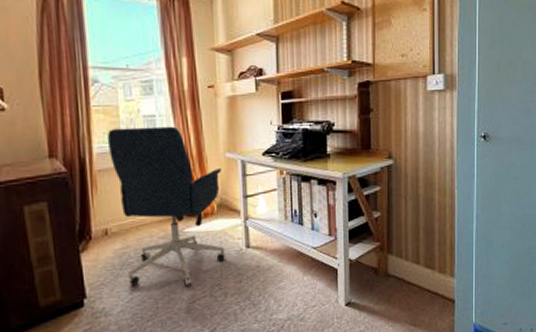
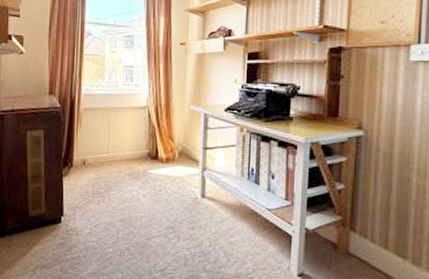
office chair: present [107,126,225,286] -> none [93,75,186,223]

